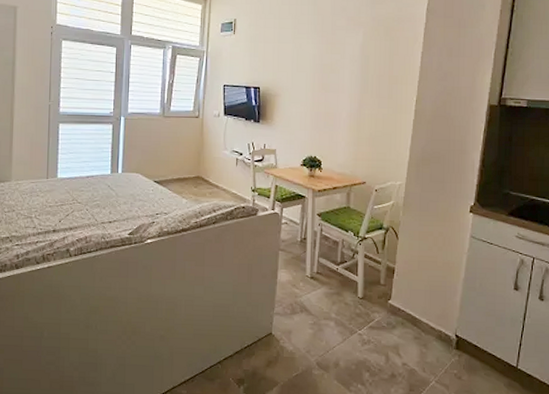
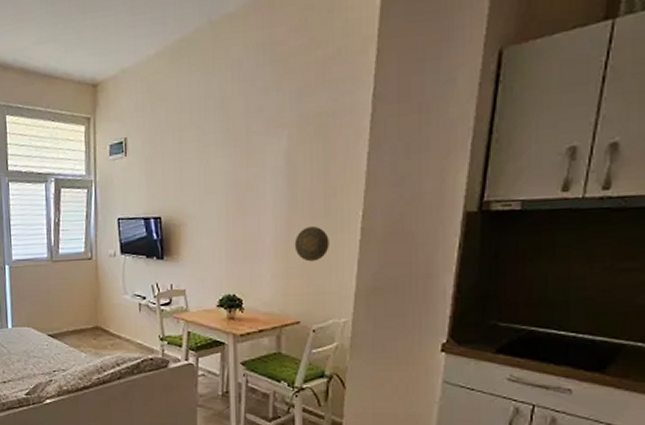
decorative plate: none [364,106,391,134] -> present [294,226,329,262]

